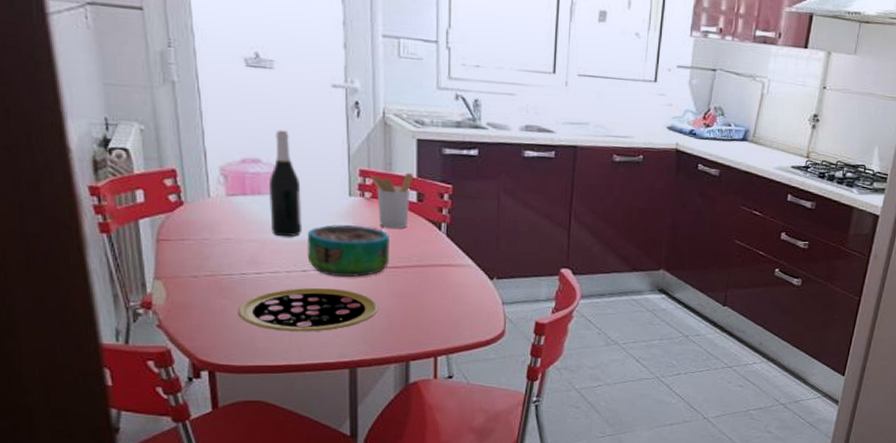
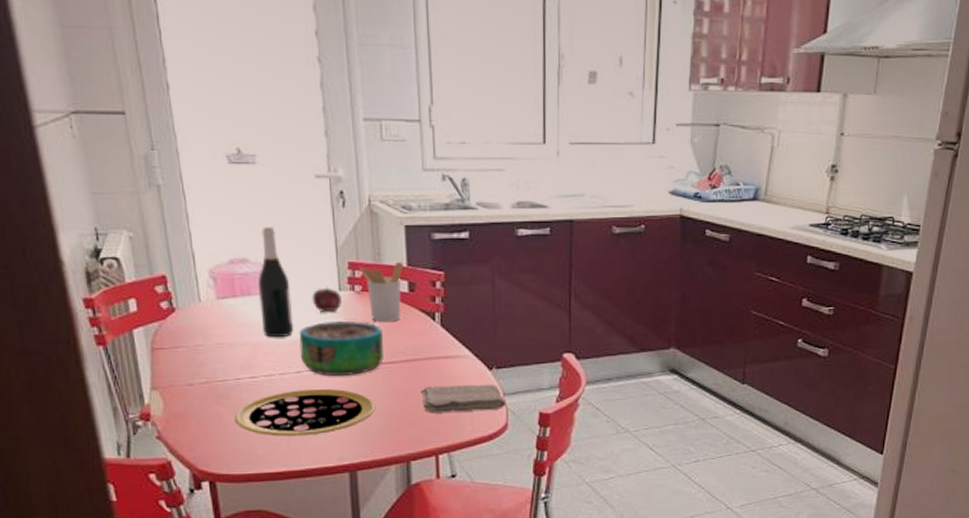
apple: none [322,191,352,216] -> present [312,286,343,312]
washcloth: none [423,291,505,318] -> present [420,384,506,414]

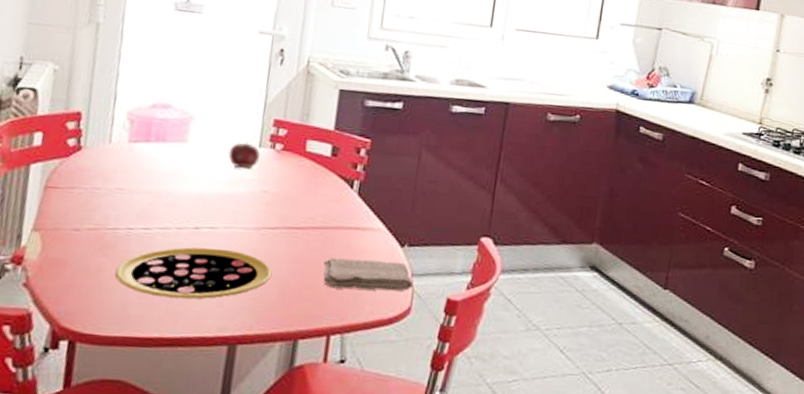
wine bottle: present [258,226,294,338] -> none [169,74,210,190]
decorative bowl: present [299,320,384,376] -> none [202,177,296,238]
utensil holder: present [359,261,404,323] -> none [284,124,331,186]

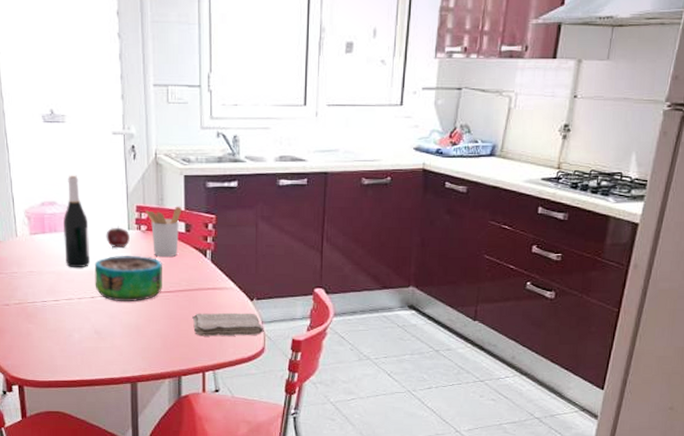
pizza: present [115,247,273,300] -> none [40,311,154,351]
wine bottle: none [169,74,210,190] -> present [63,175,91,268]
decorative bowl: none [202,177,296,238] -> present [94,255,162,301]
utensil holder: none [284,124,331,186] -> present [145,206,182,258]

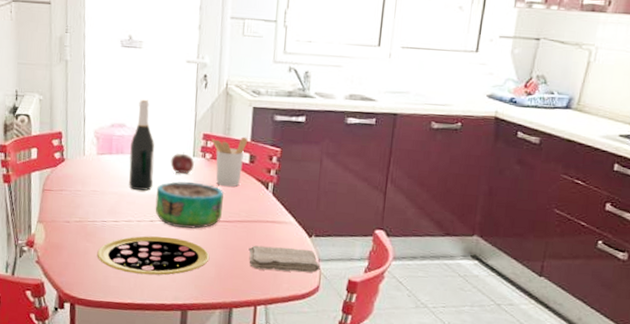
pizza: none [40,311,154,351] -> present [97,236,210,276]

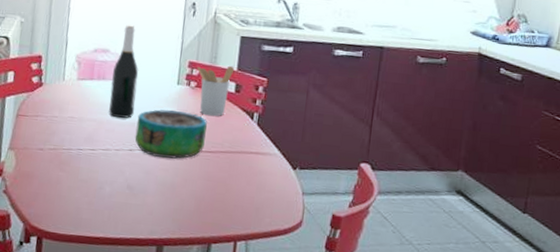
pizza: present [97,236,210,276] -> none [70,165,190,208]
apple: present [170,152,195,174] -> none [153,79,179,102]
washcloth: present [248,245,320,273] -> none [230,177,304,207]

